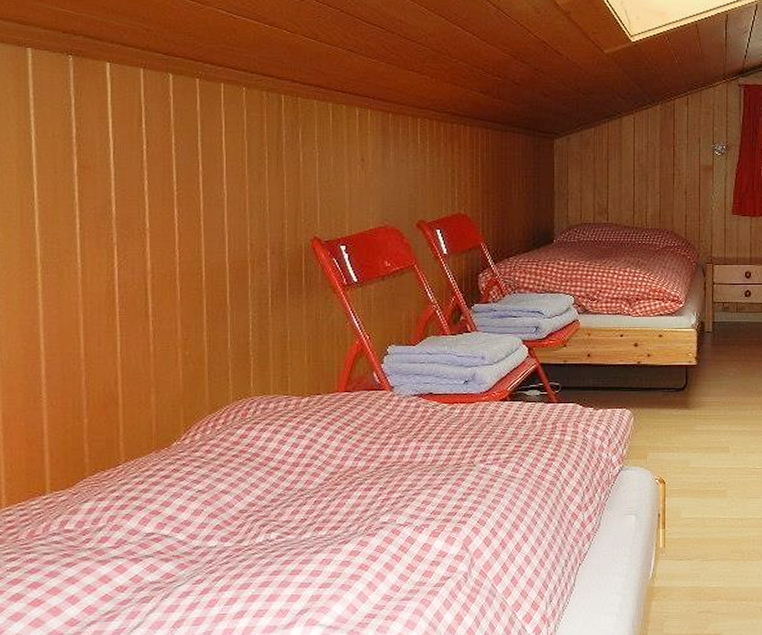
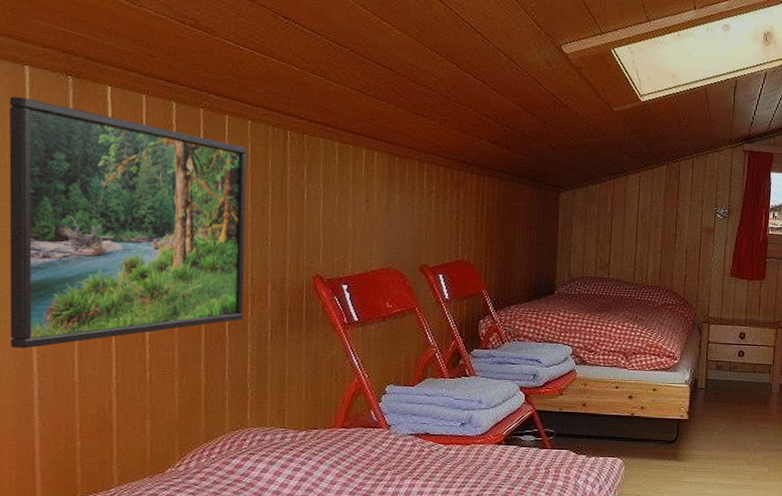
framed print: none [13,79,244,328] -> present [9,97,247,349]

